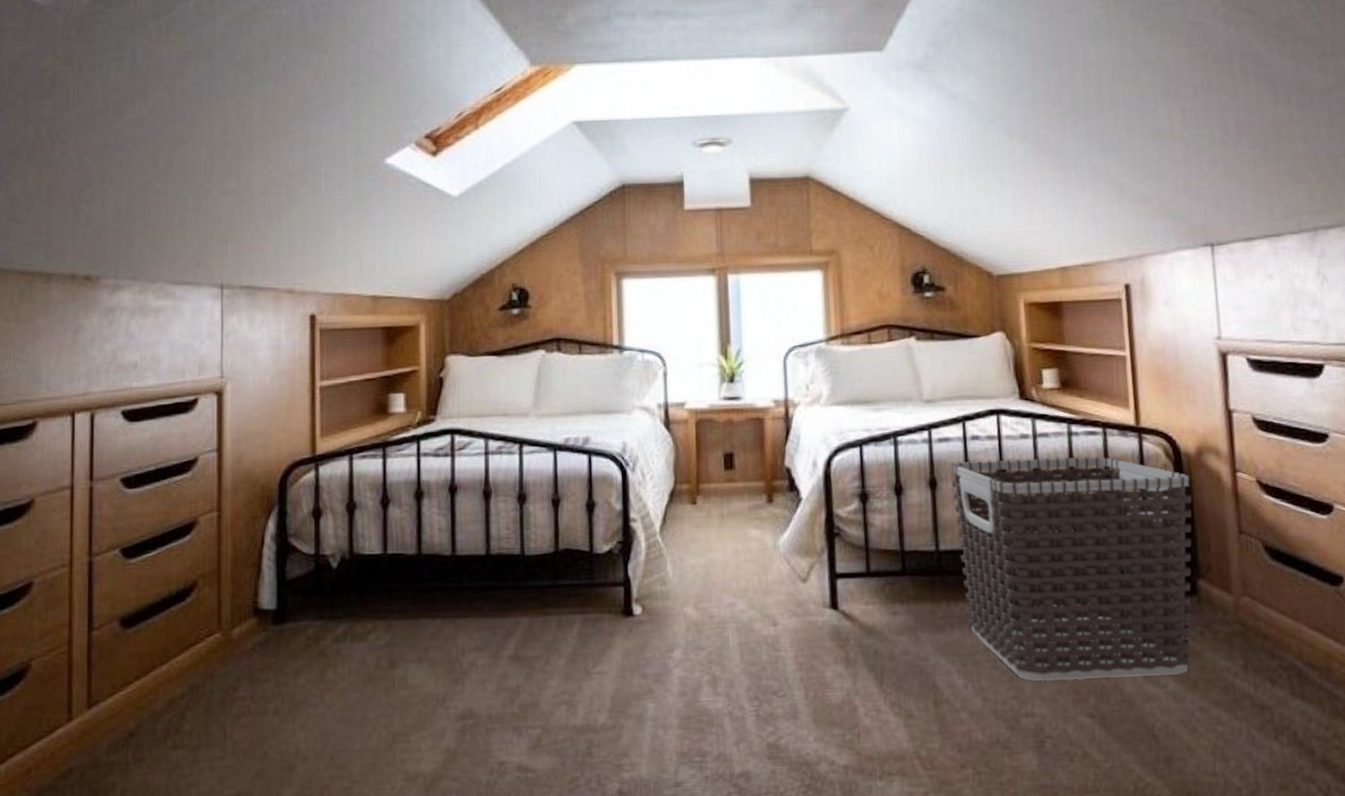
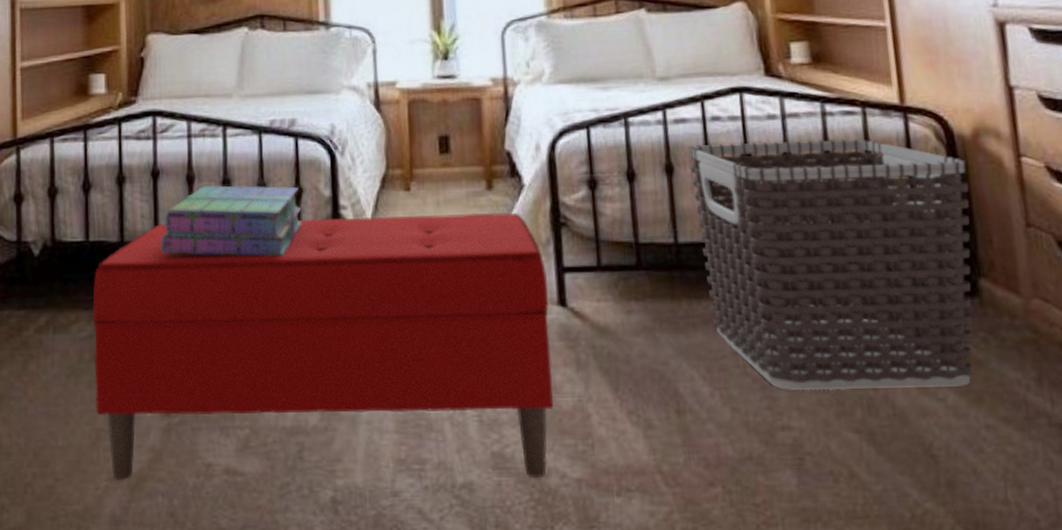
bench: none [390,523,824,780] -> present [92,212,553,480]
stack of books: none [457,499,594,566] -> present [160,184,302,256]

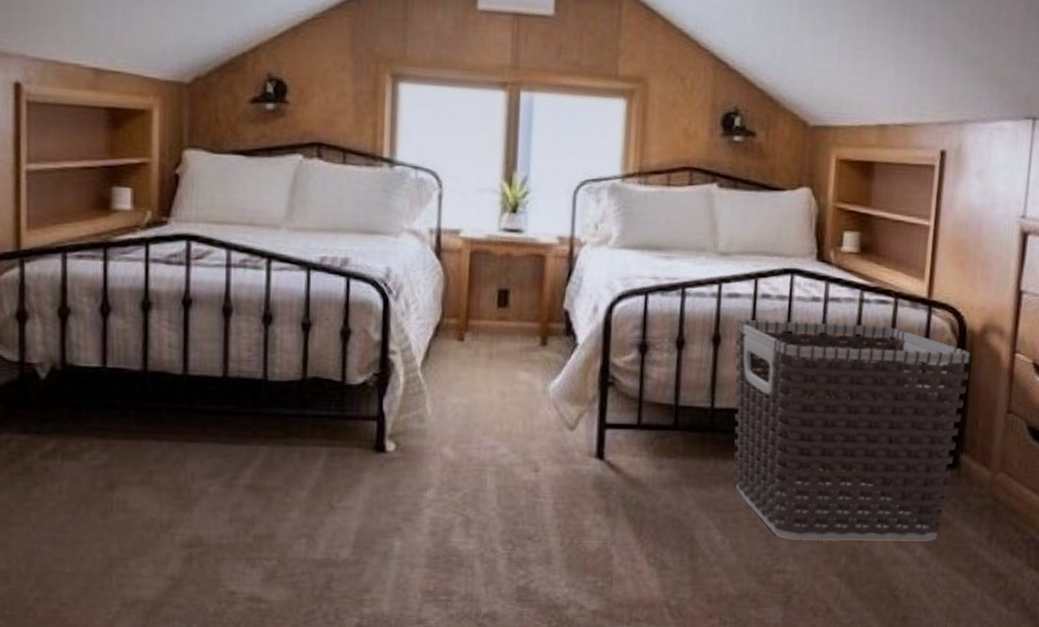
bench: present [92,212,553,480] -> none [108,355,589,609]
stack of books: present [160,184,302,256] -> none [190,318,349,396]

